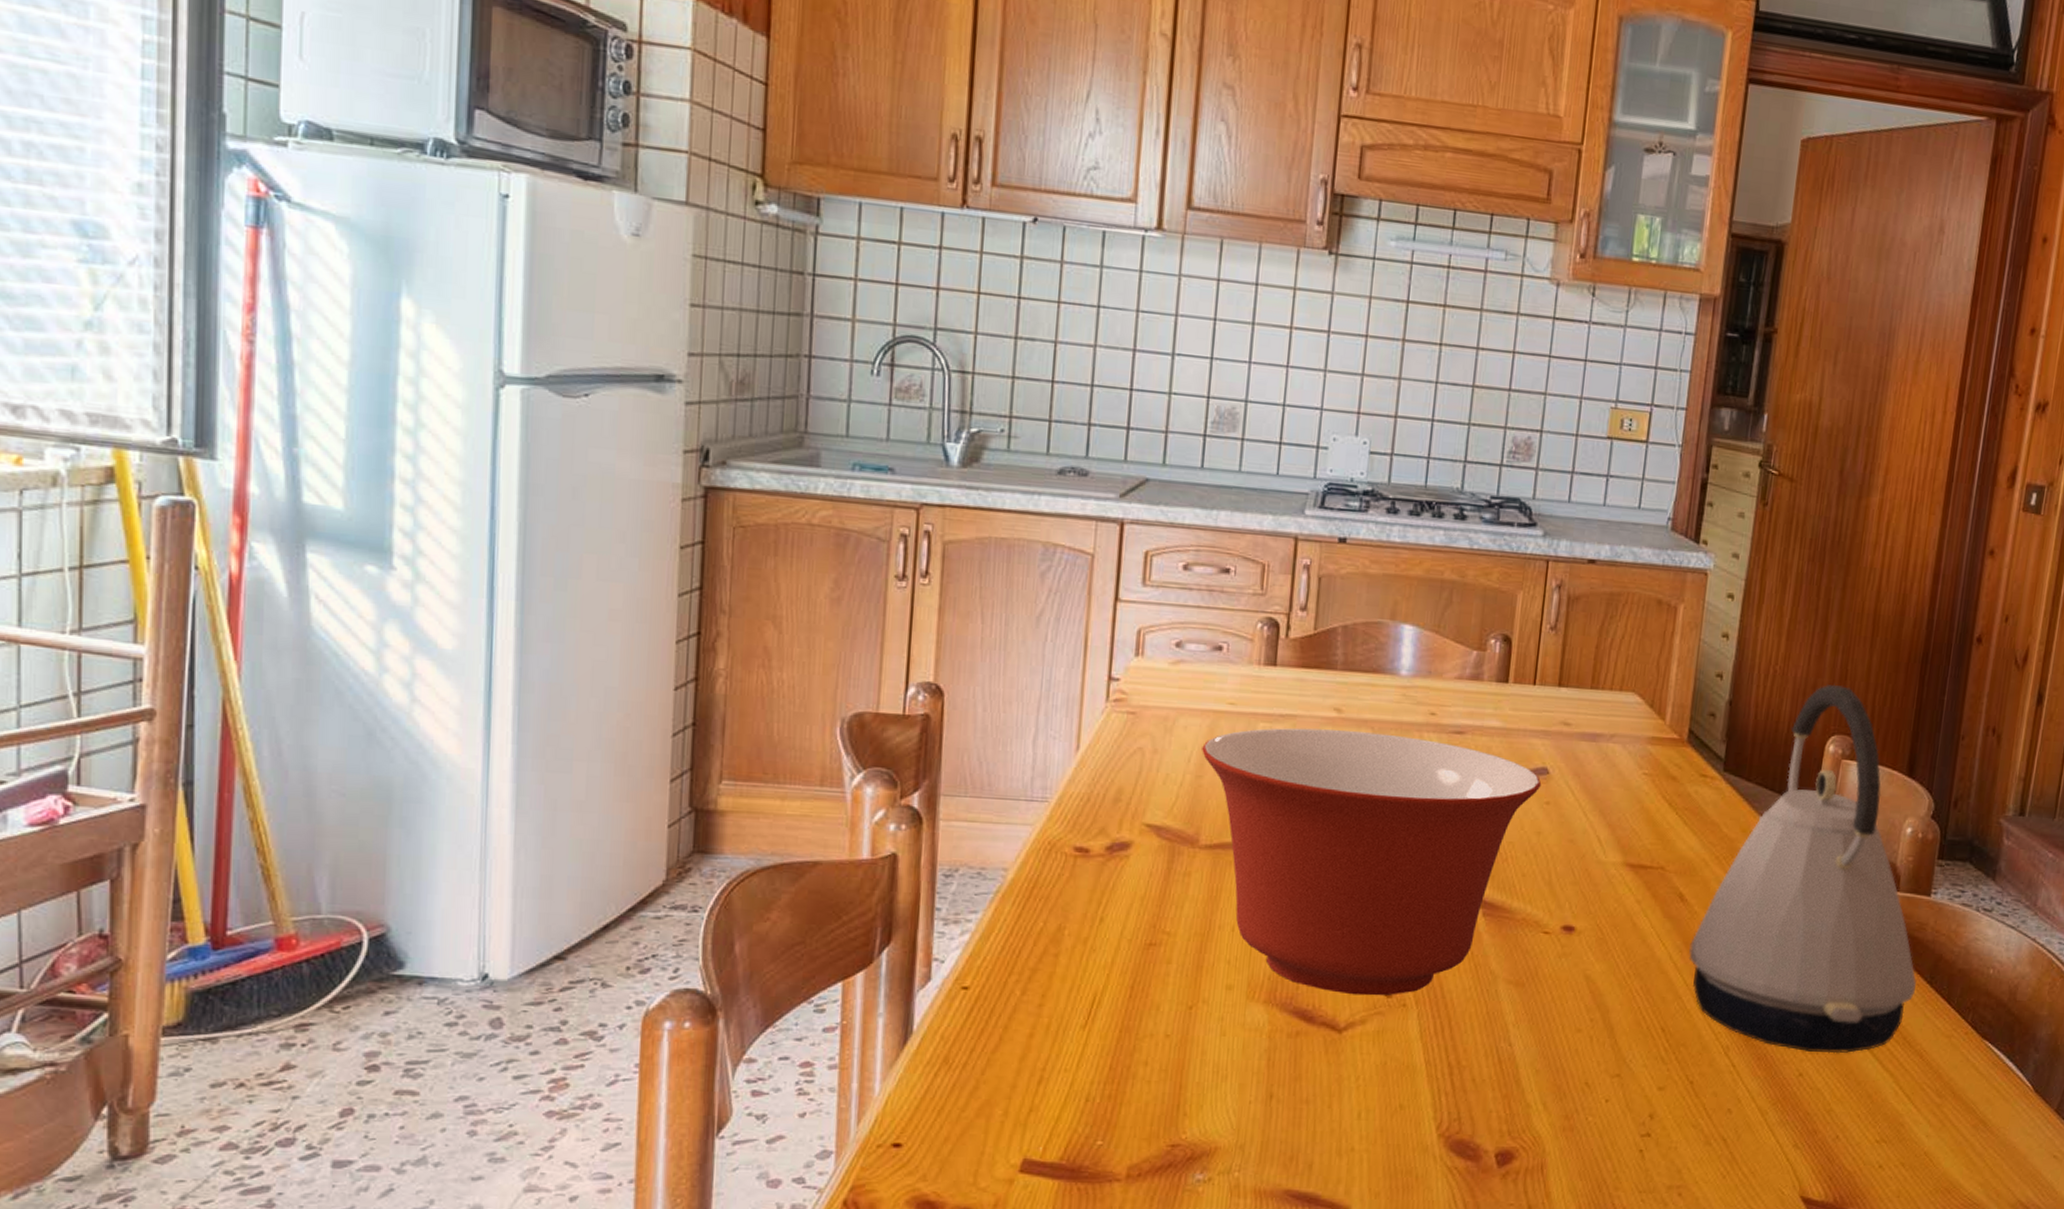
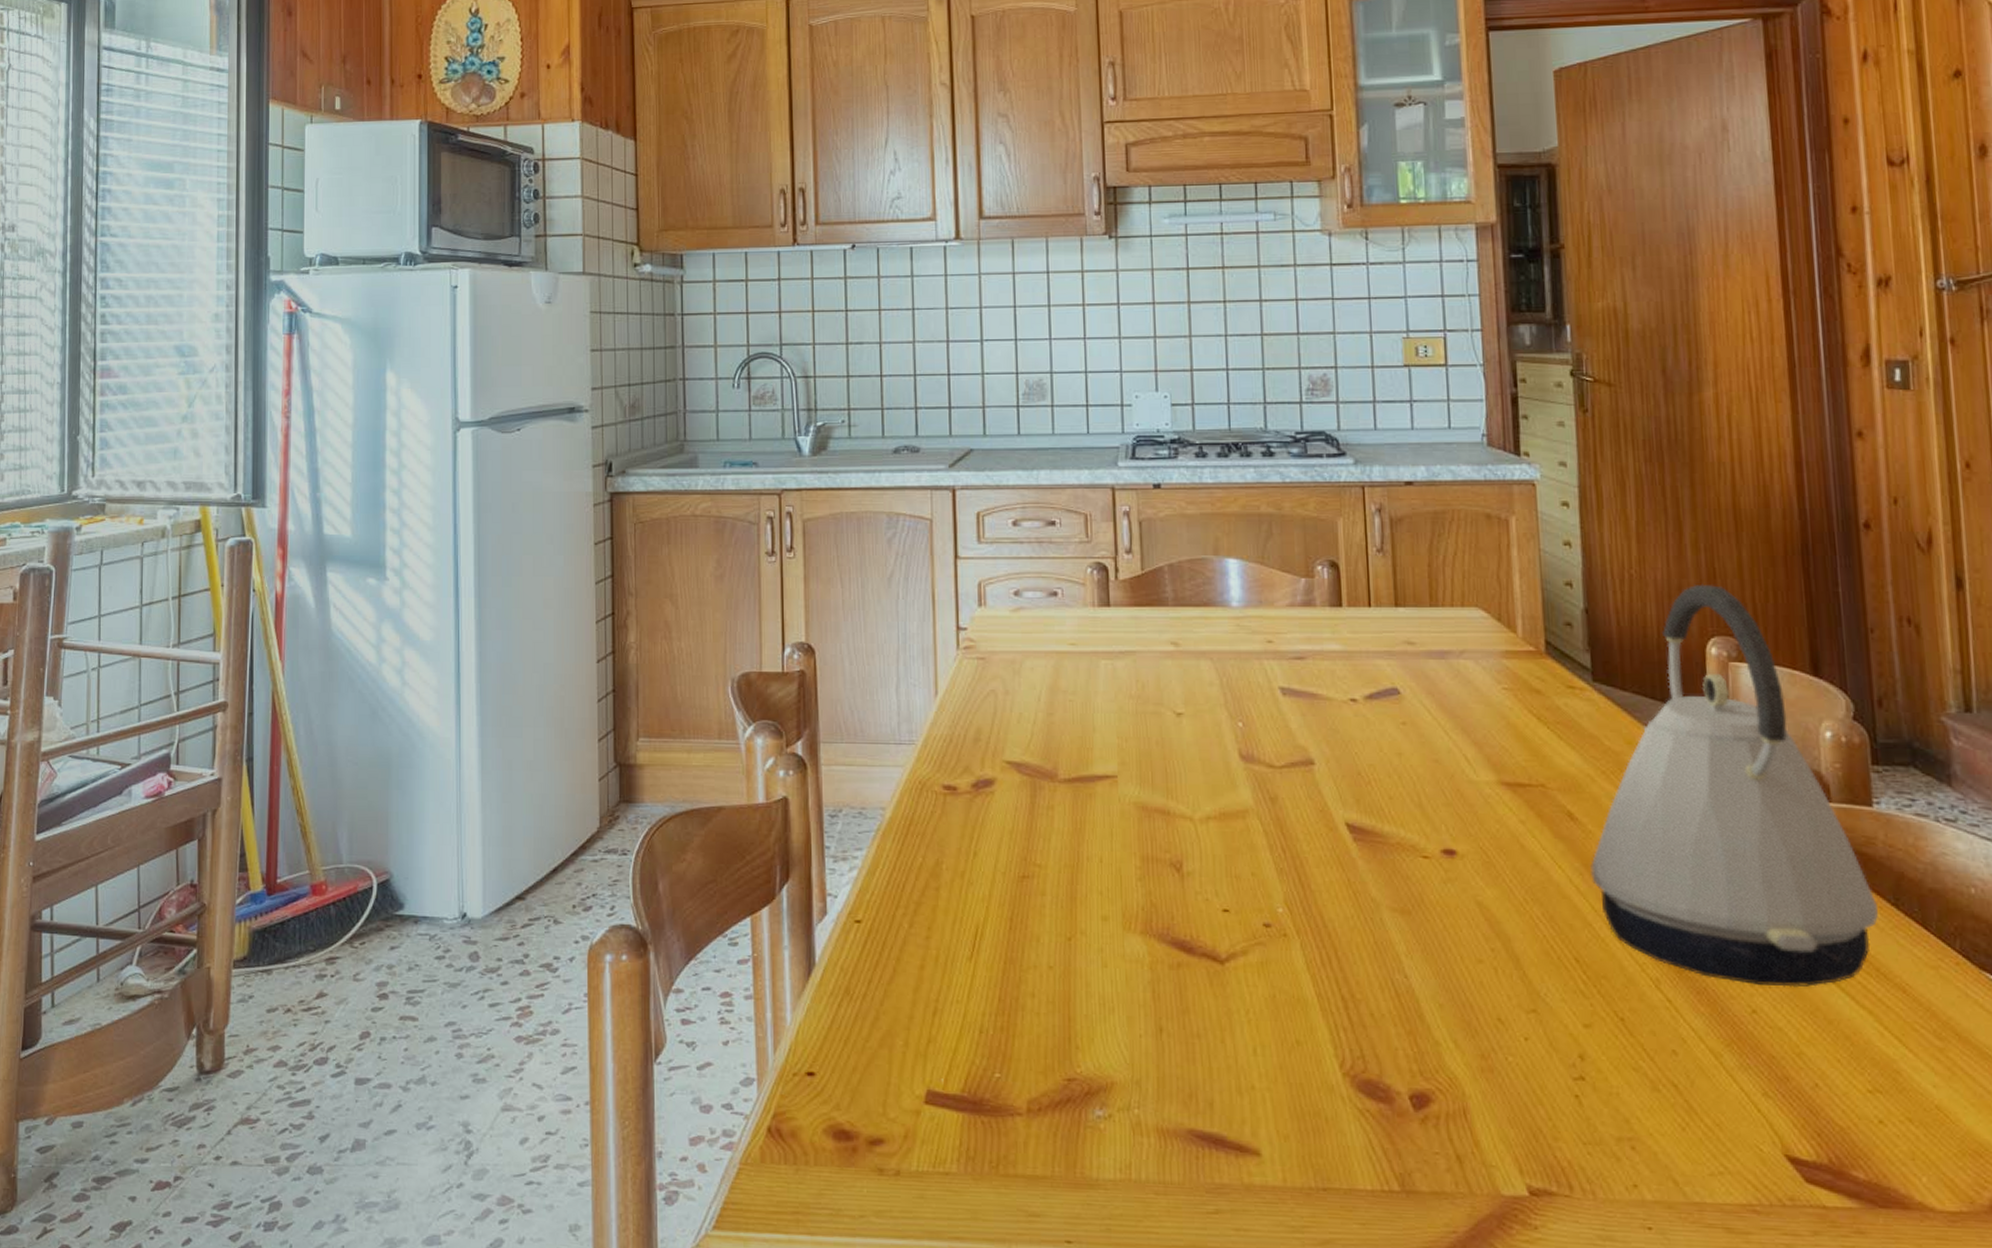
mixing bowl: present [1202,728,1542,996] -> none [1050,663,1394,926]

